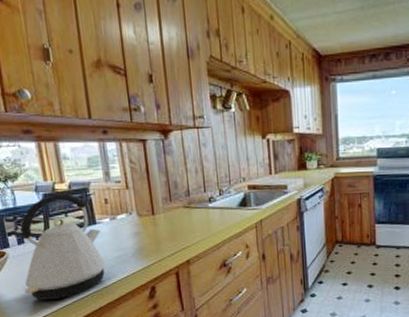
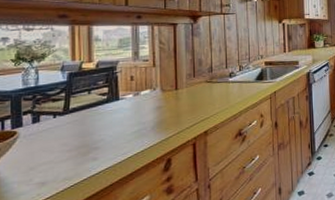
kettle: present [20,194,106,300] -> none [30,72,124,181]

